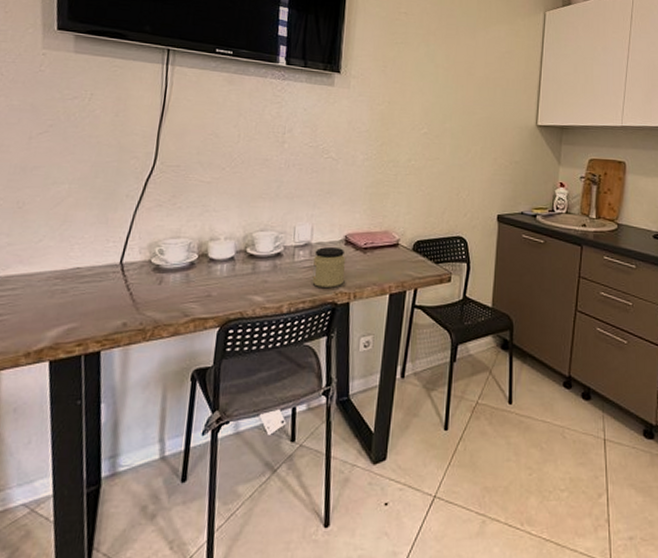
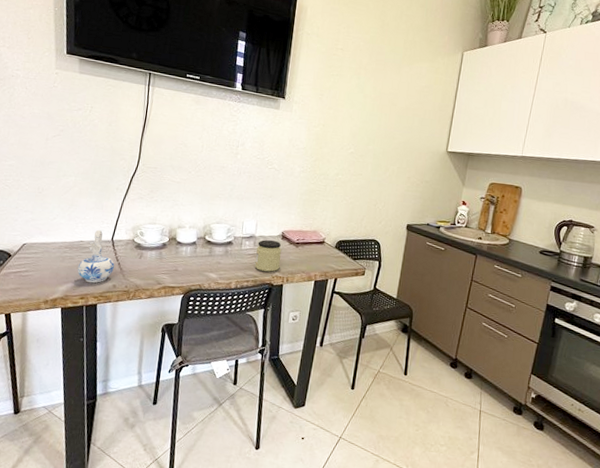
ceramic pitcher: none [72,250,125,323] -> present [77,229,114,284]

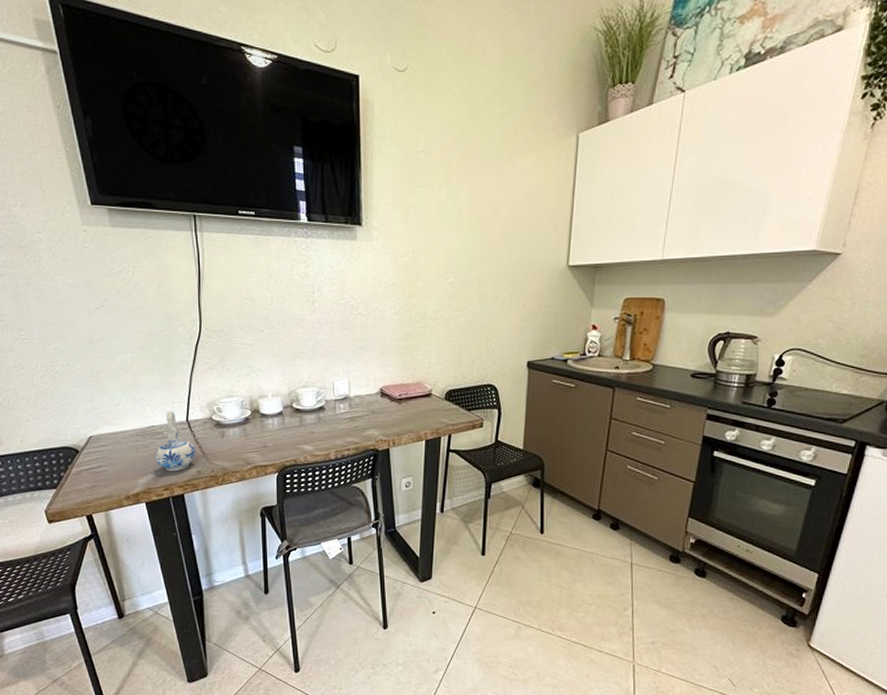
jar: present [255,240,281,272] -> none [354,400,383,436]

